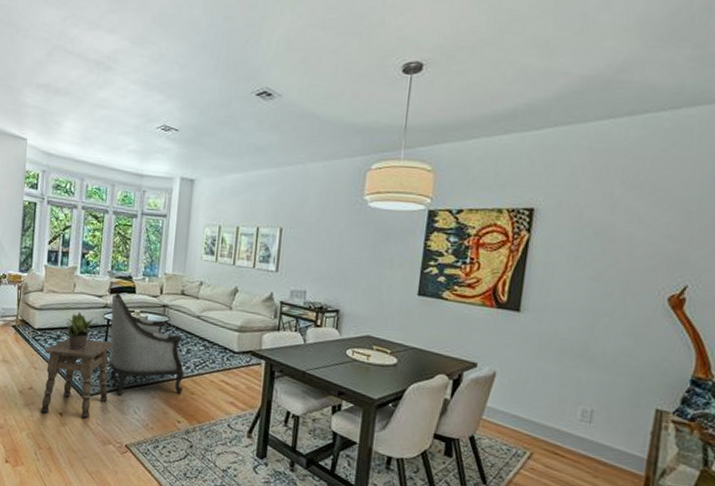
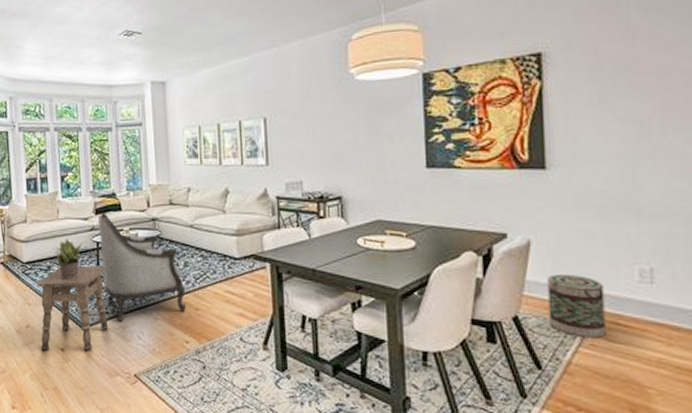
basket: none [499,404,551,463] -> present [547,273,606,337]

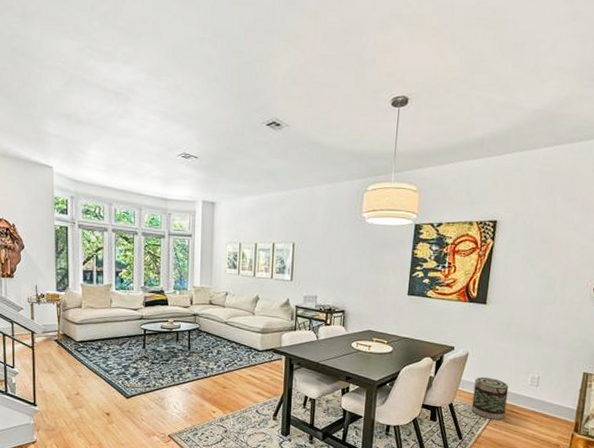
side table: present [37,265,109,352] -> none [88,348,150,416]
potted plant: present [53,238,89,279] -> none [104,323,137,358]
armchair: present [97,212,187,323] -> none [146,305,217,395]

